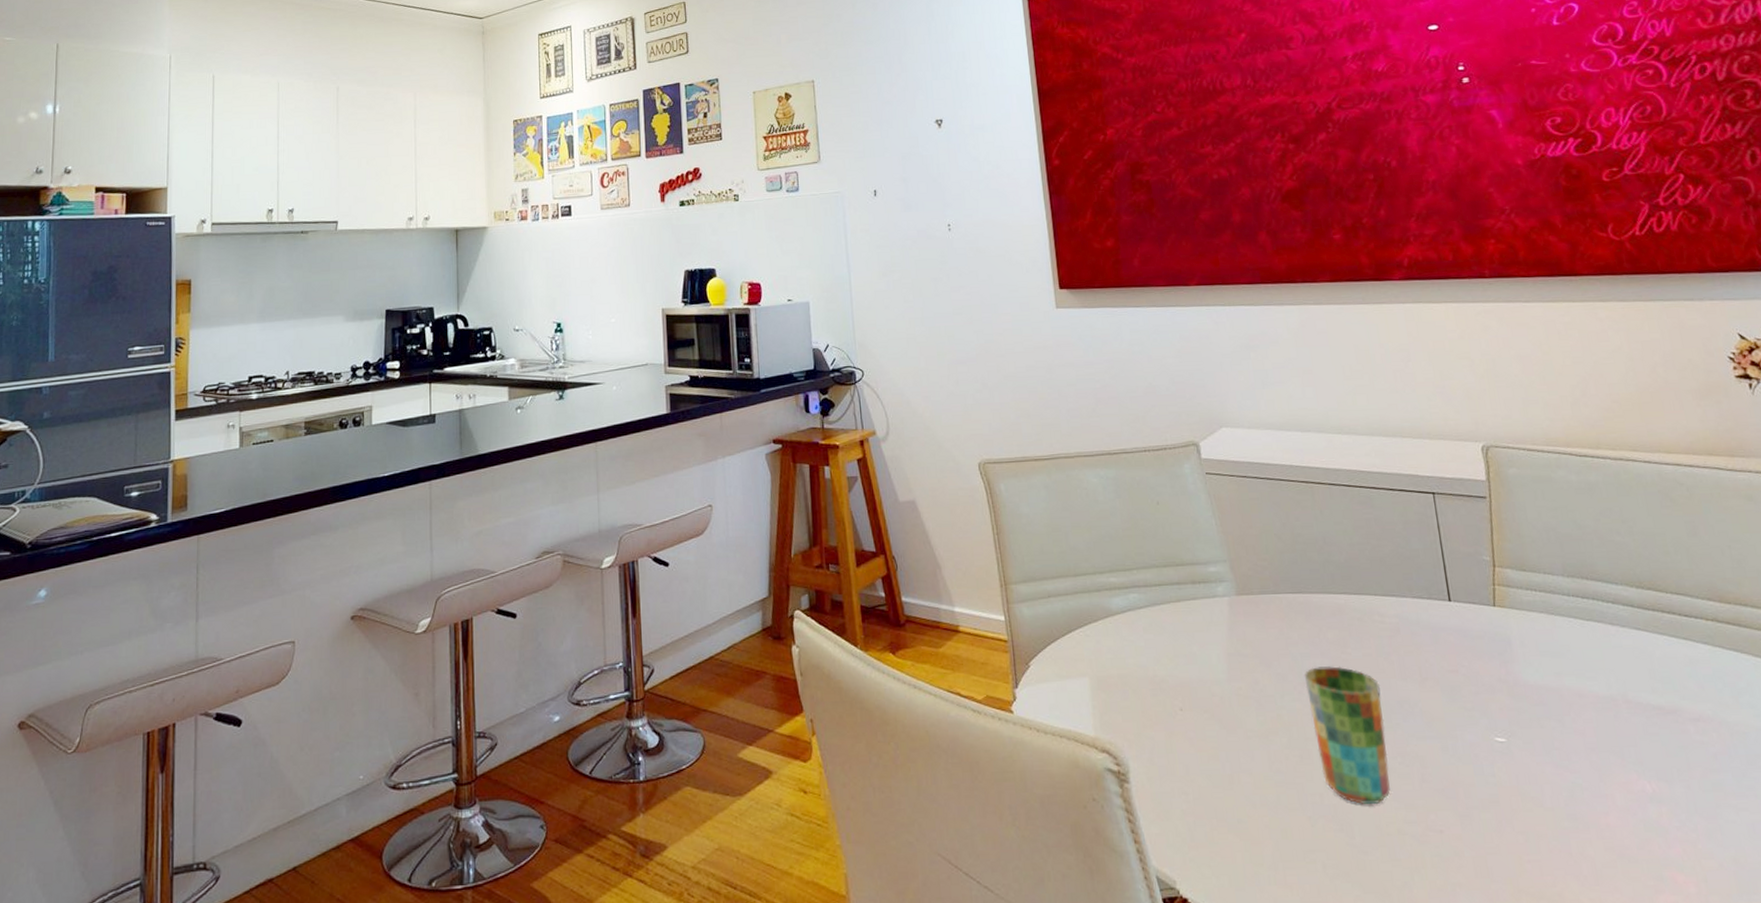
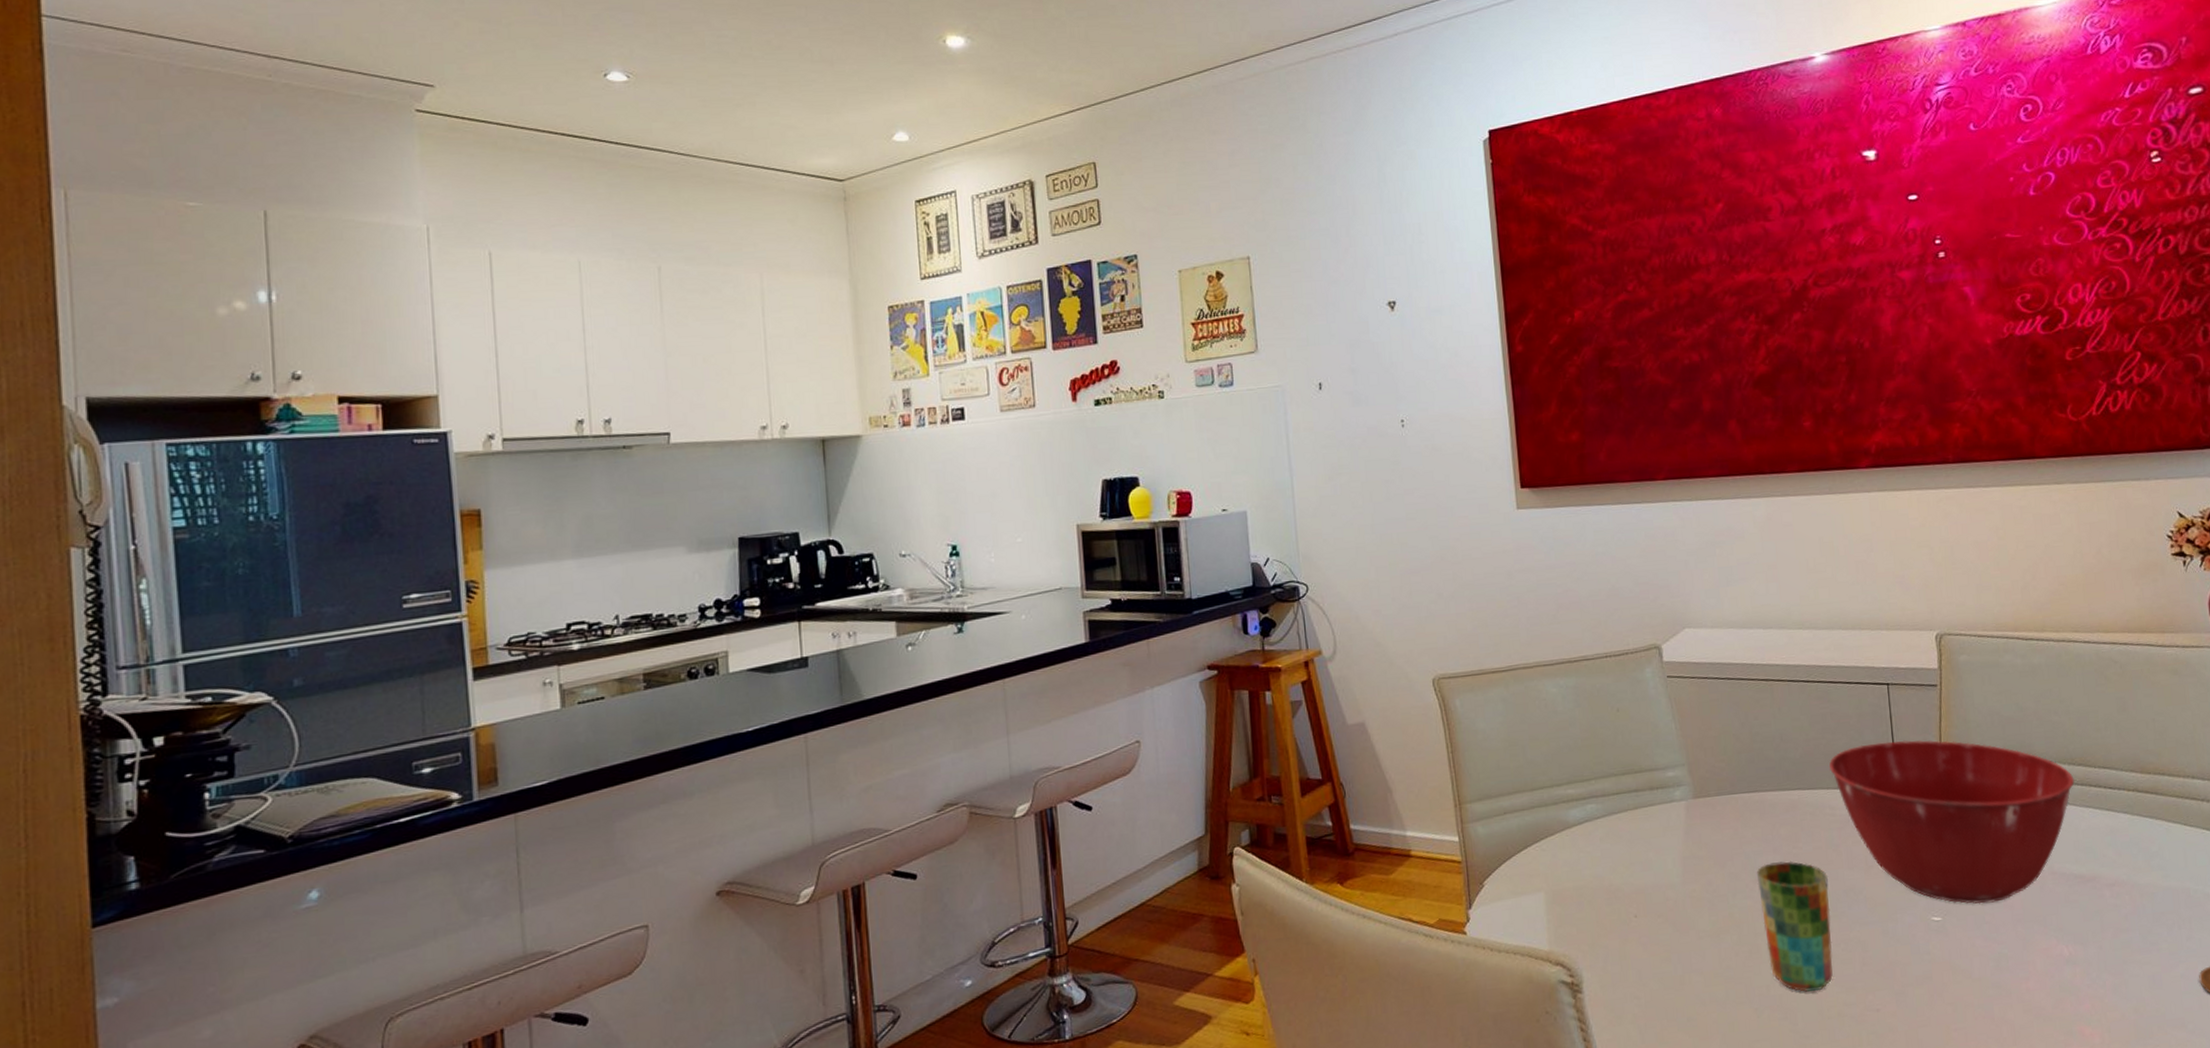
mixing bowl: none [1376,551,1645,728] -> present [1829,740,2075,904]

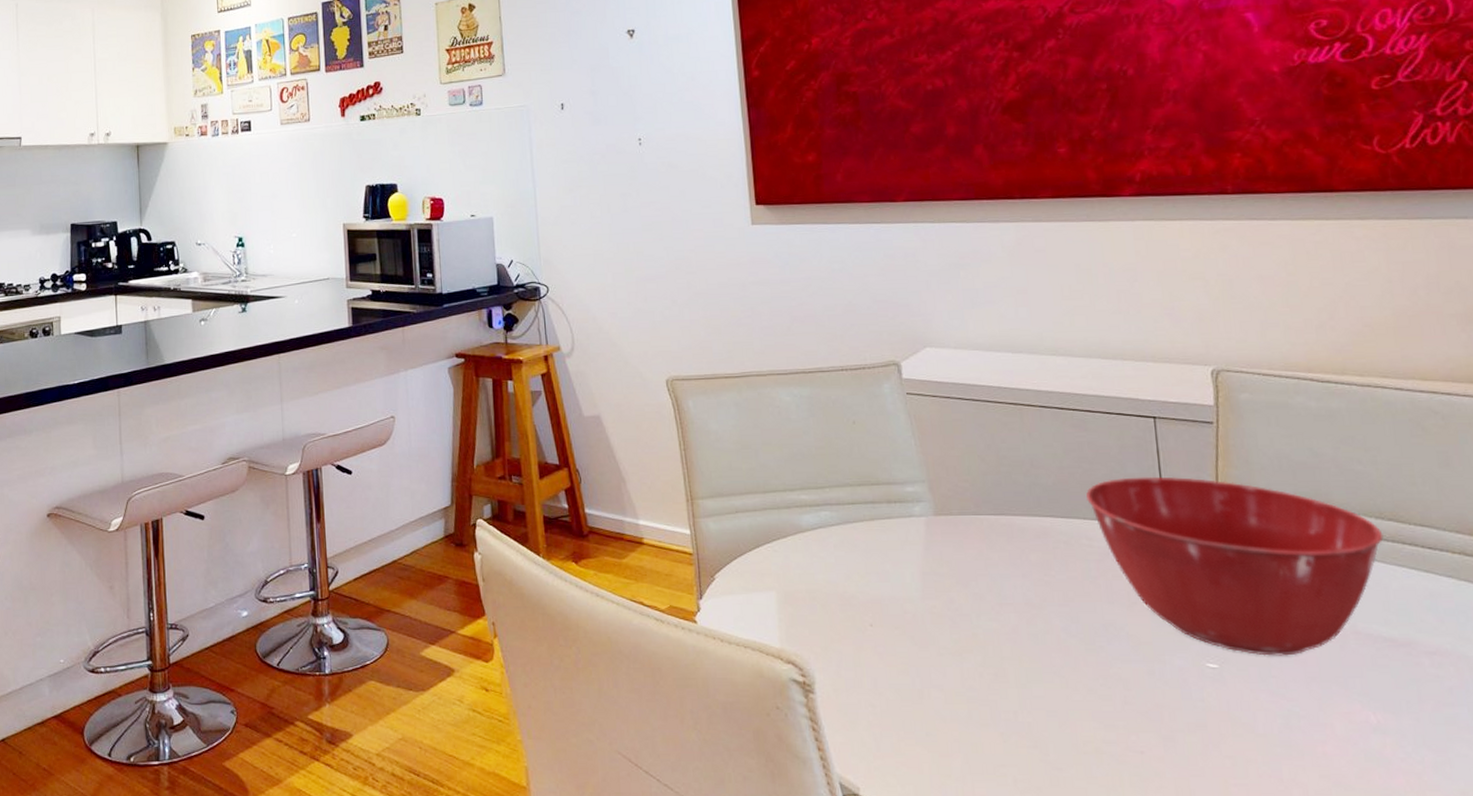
cup: present [1756,861,1833,992] -> none [1003,588,1090,724]

